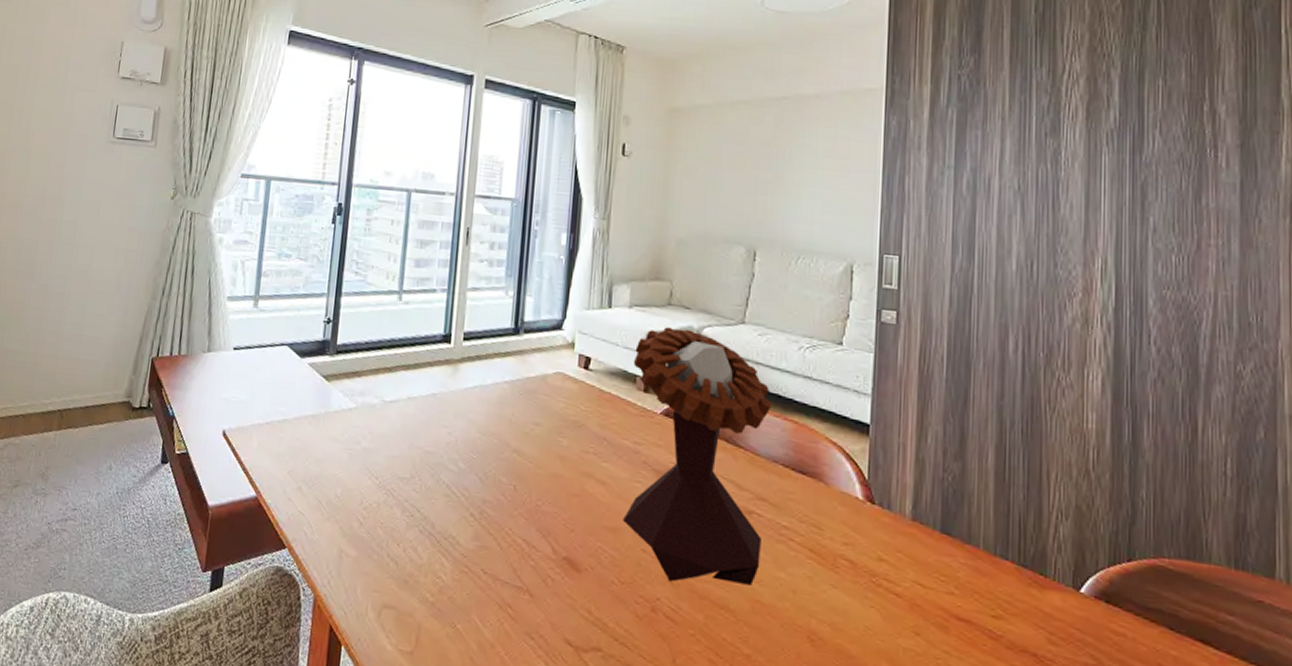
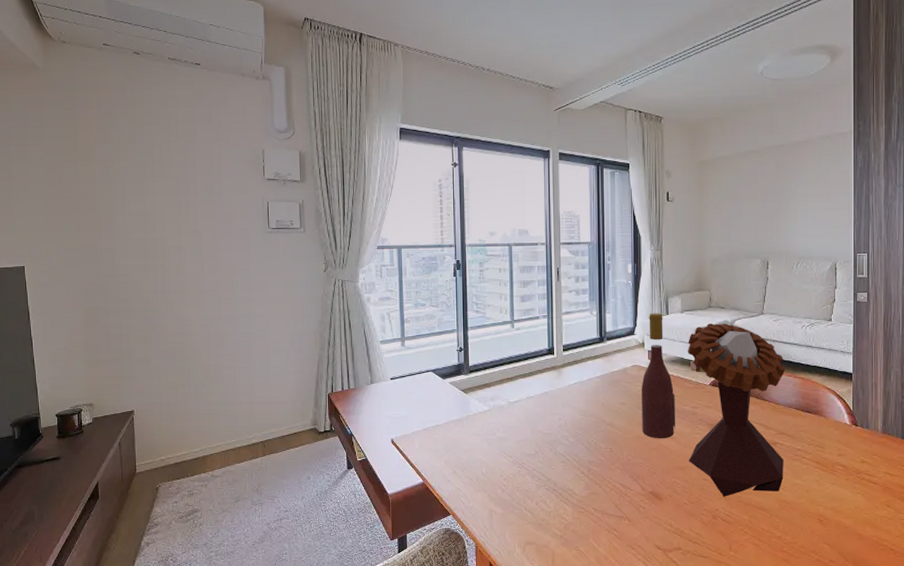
wine bottle: none [560,303,611,483] -> present [642,313,675,439]

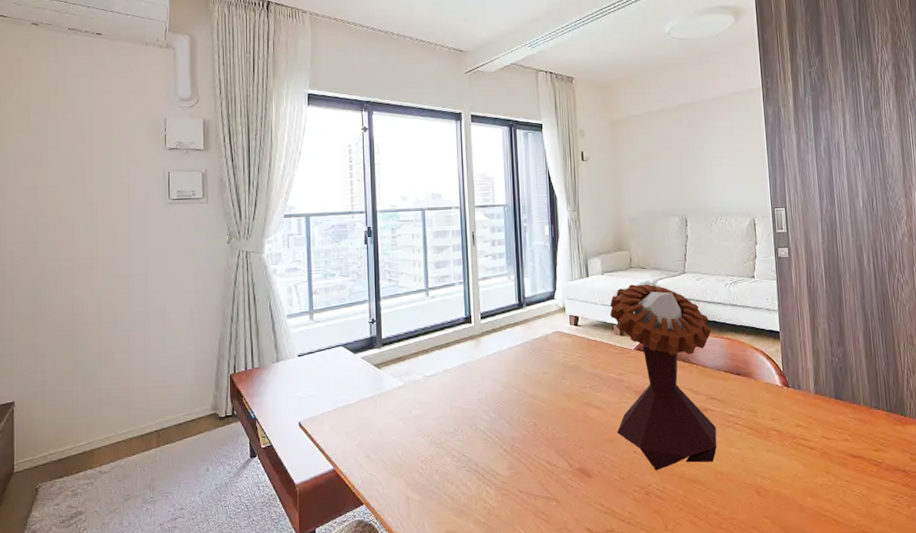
wine bottle: present [642,313,675,439] -> none [564,275,601,410]

